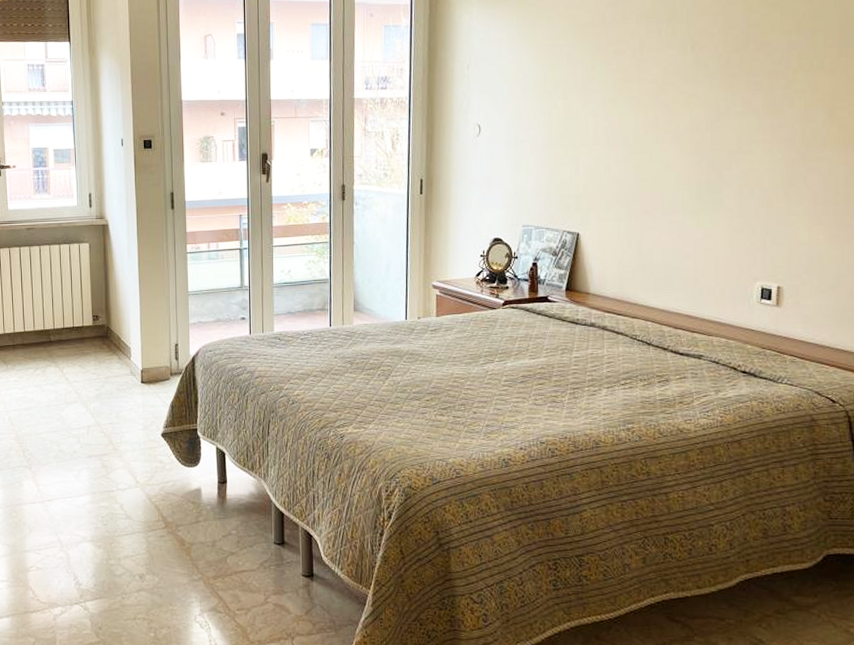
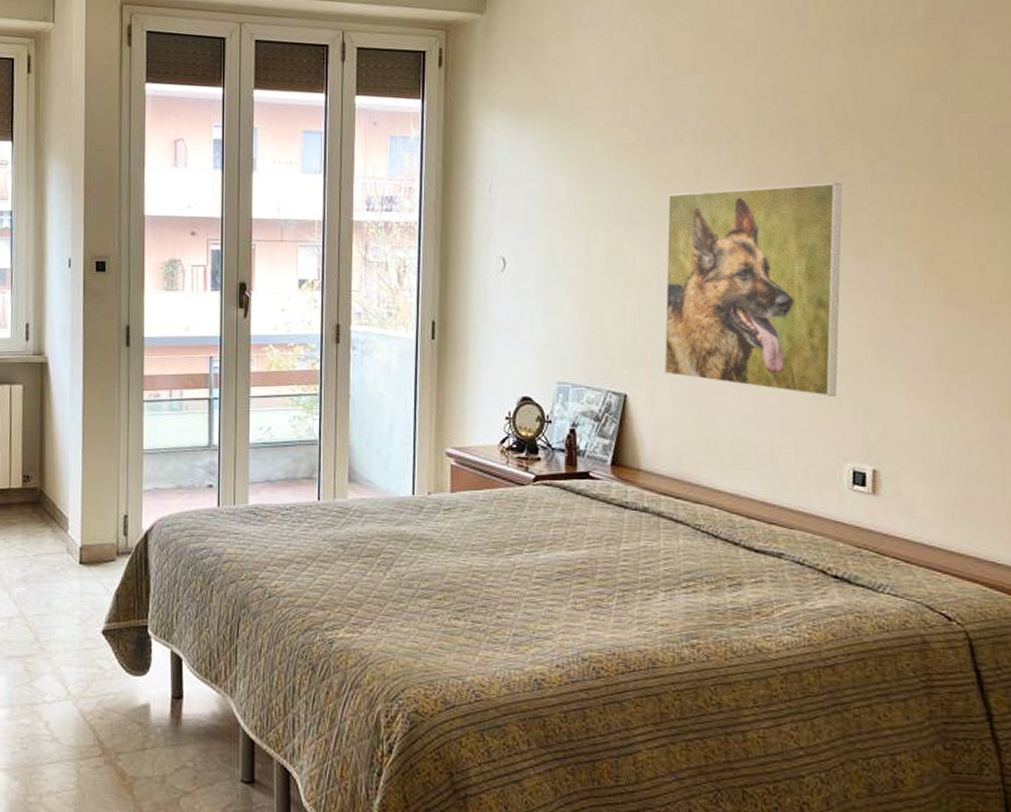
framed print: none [609,51,762,229] -> present [663,183,843,396]

